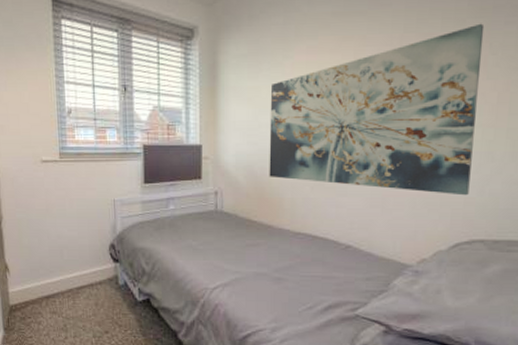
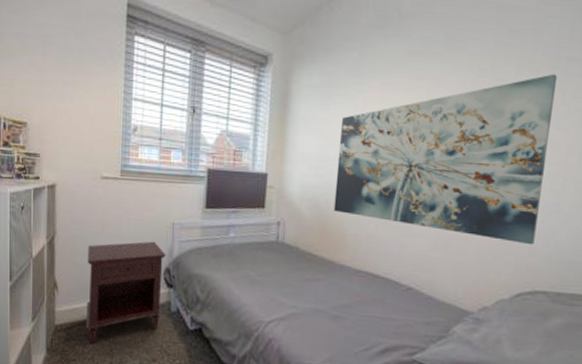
nightstand: none [34,219,111,321] -> present [86,241,166,344]

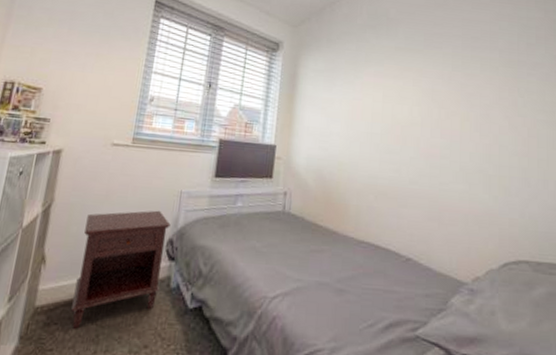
wall art: present [333,73,558,245] -> none [336,72,513,217]

